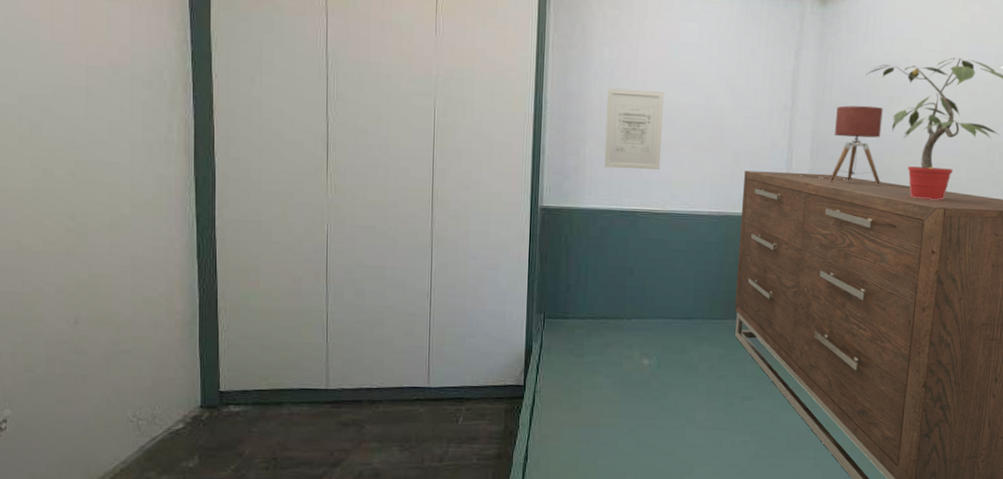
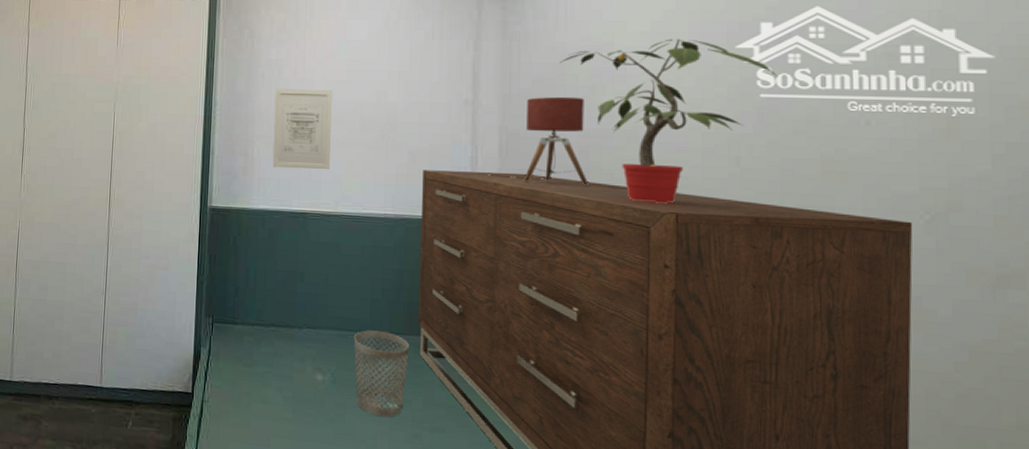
wastebasket: none [677,317,726,392] -> present [353,330,409,418]

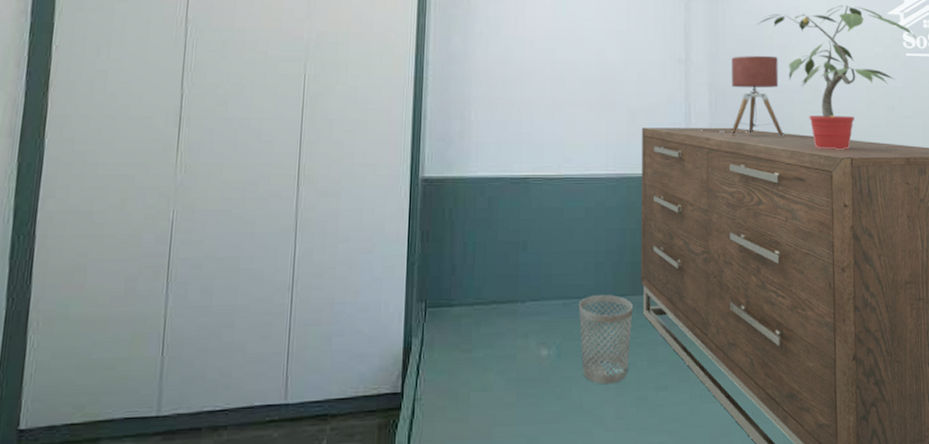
wall art: present [272,88,332,170] -> none [491,46,553,132]

